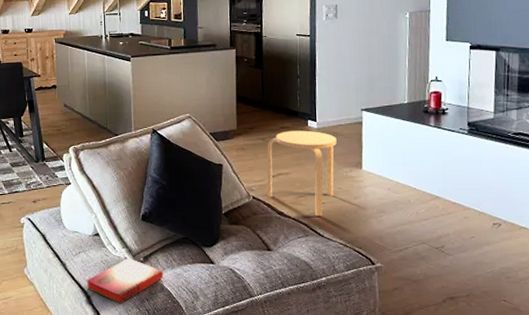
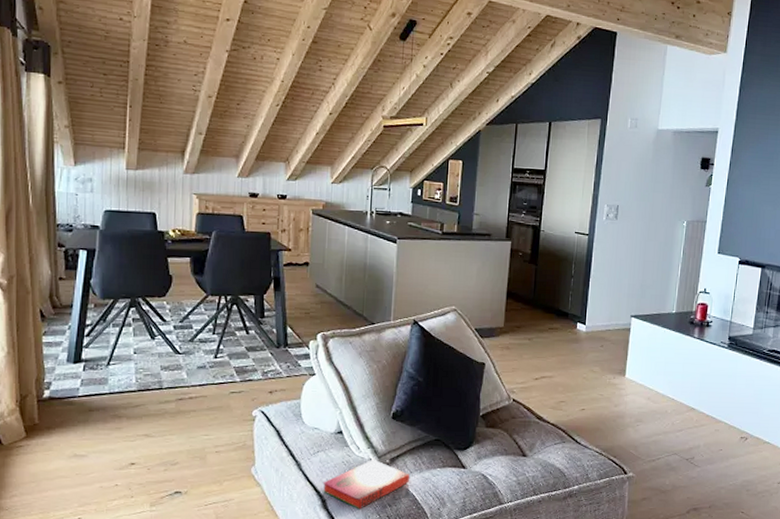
stool: present [267,130,337,217] -> none [528,332,604,423]

